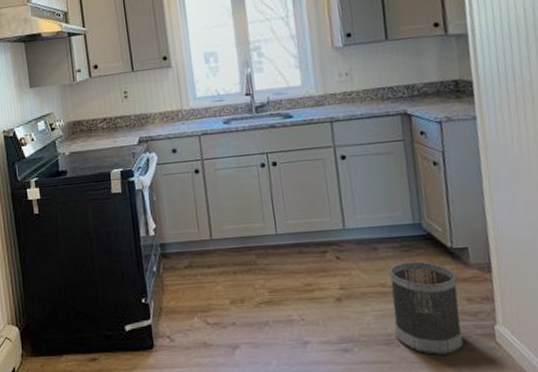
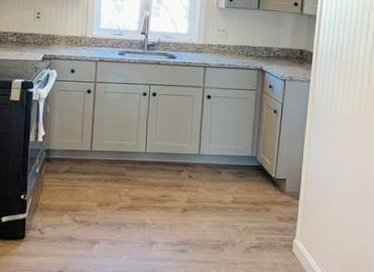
wastebasket: present [389,261,463,355] -> none [222,185,274,259]

